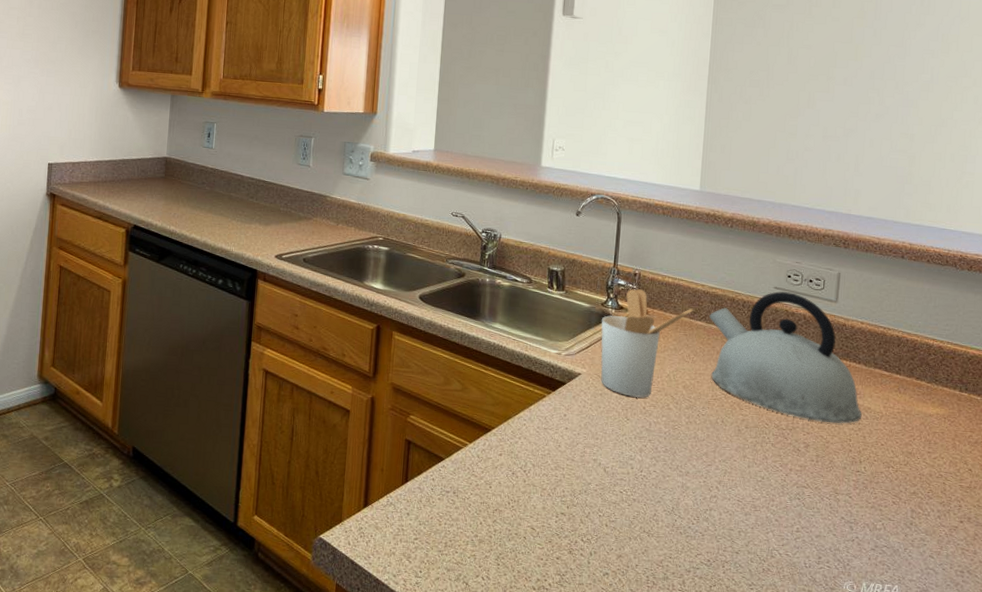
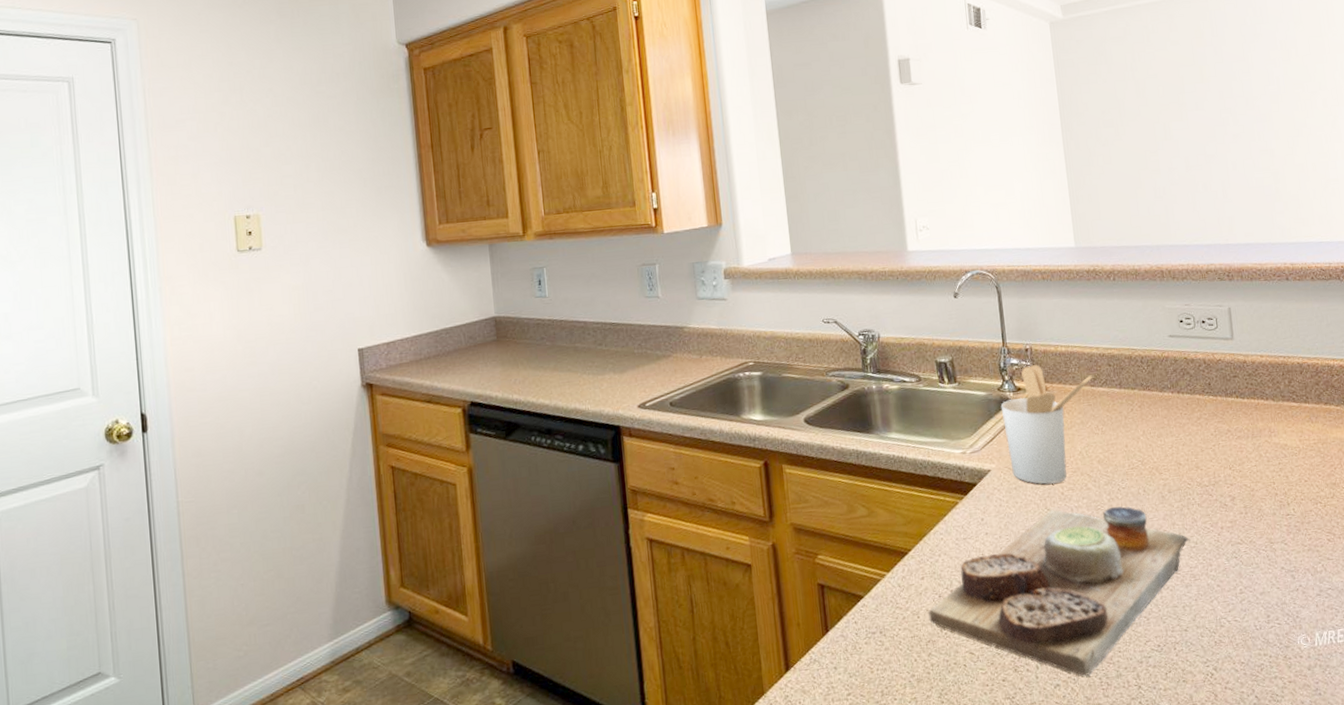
cutting board: none [500,420,759,572] -> present [928,506,1191,676]
kettle: present [709,291,862,423] -> none [1110,338,1281,471]

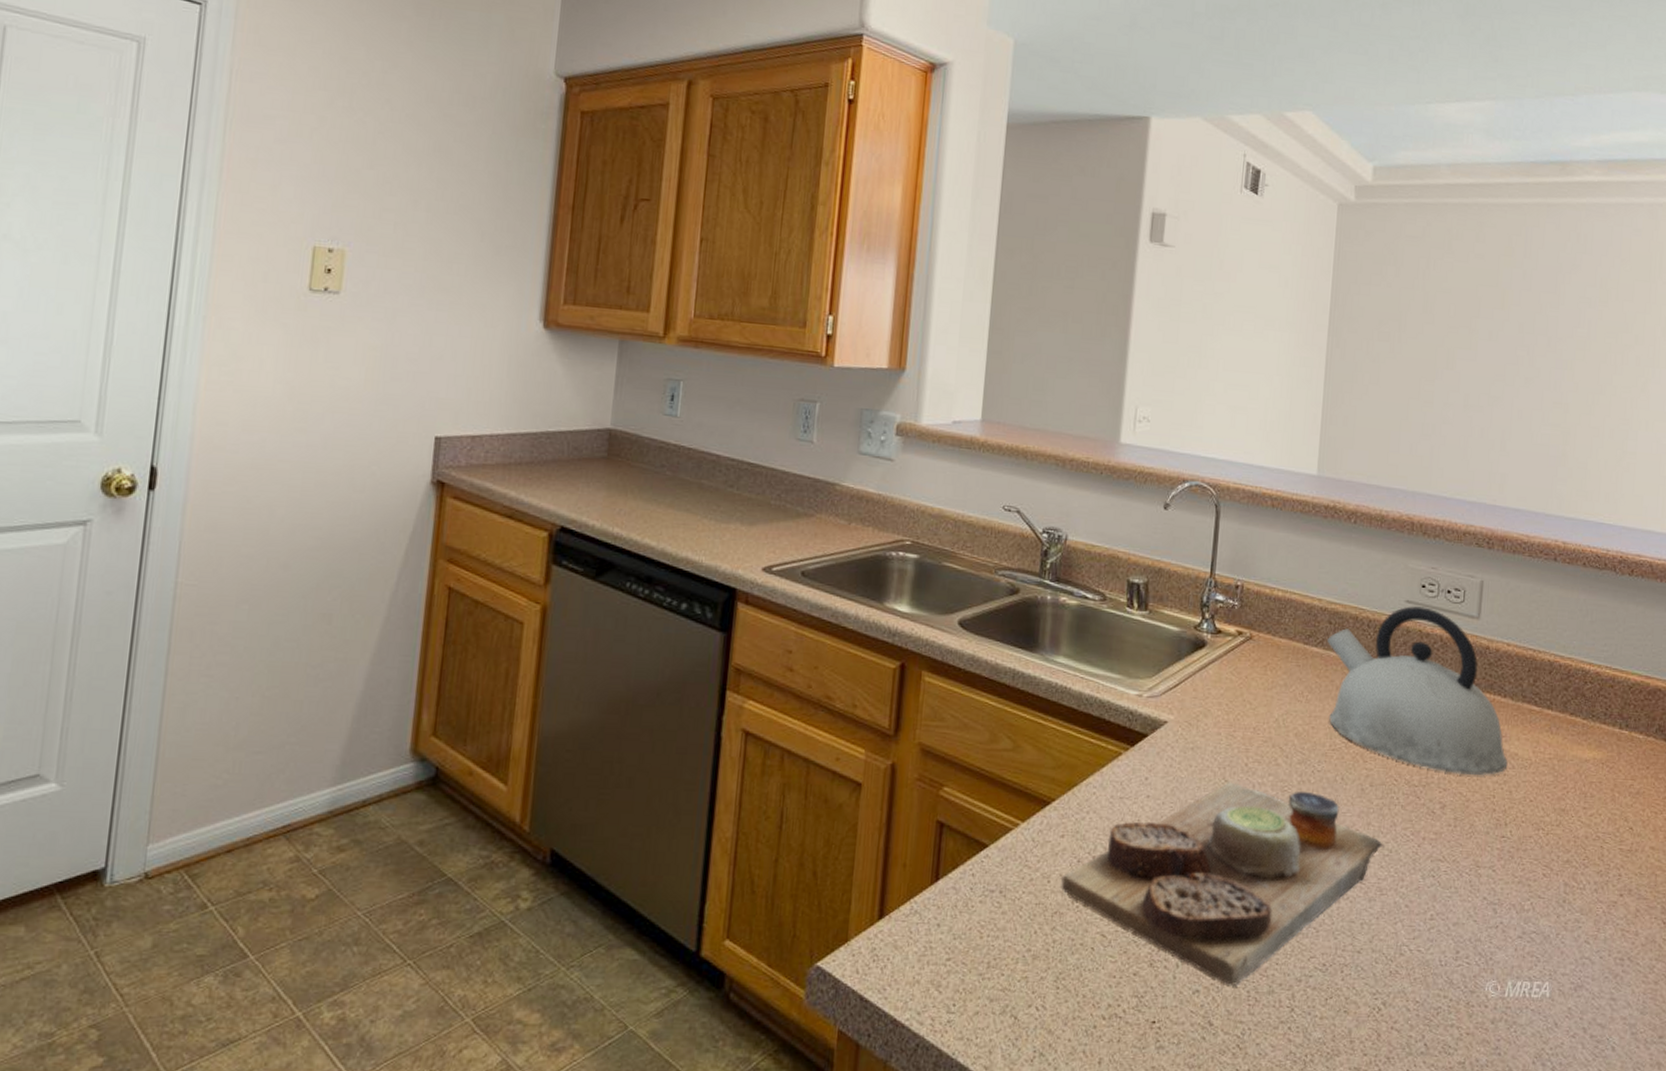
utensil holder: present [1000,364,1093,484] -> none [1192,605,1309,751]
kettle: none [1110,338,1281,471] -> present [1327,606,1508,775]

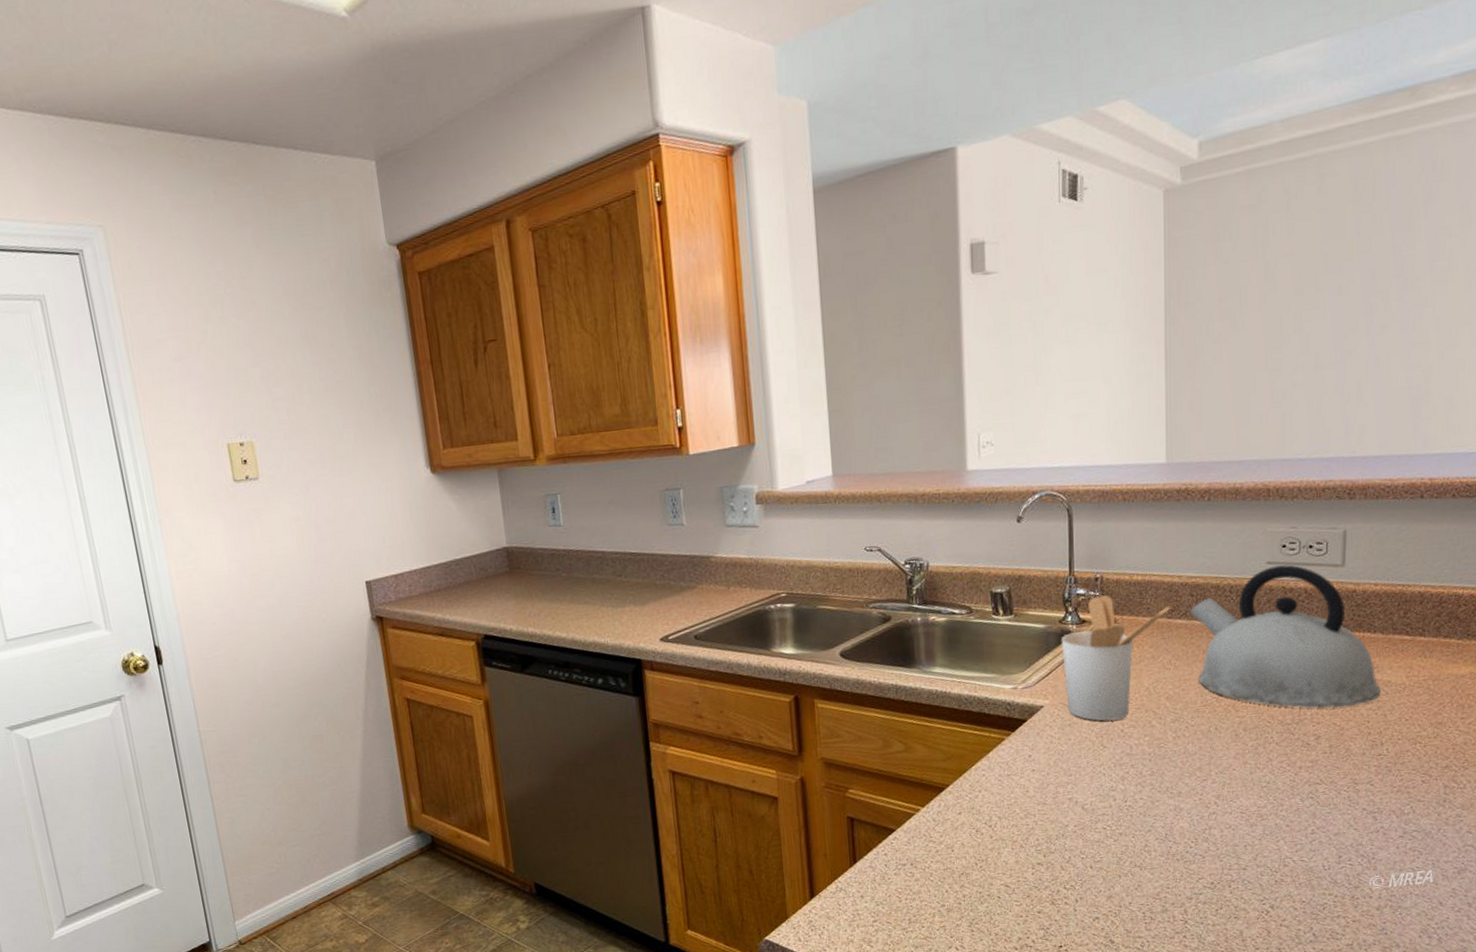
cutting board: present [1061,782,1386,985] -> none [964,744,1263,910]
utensil holder: none [1192,605,1309,751] -> present [1061,594,1171,721]

